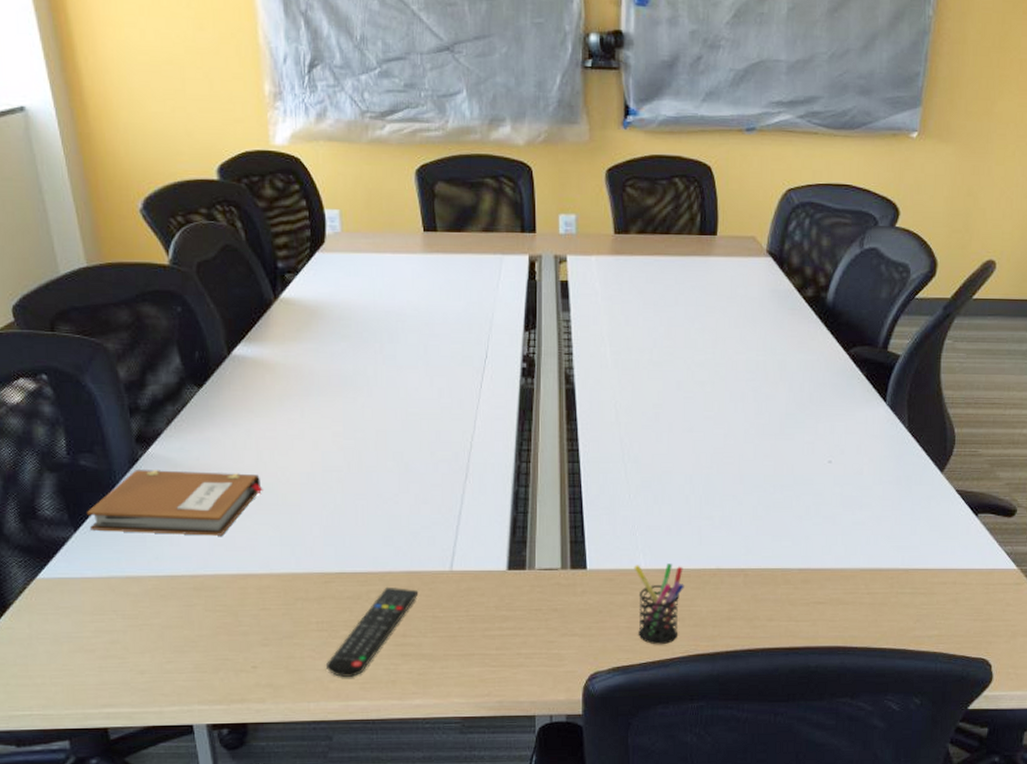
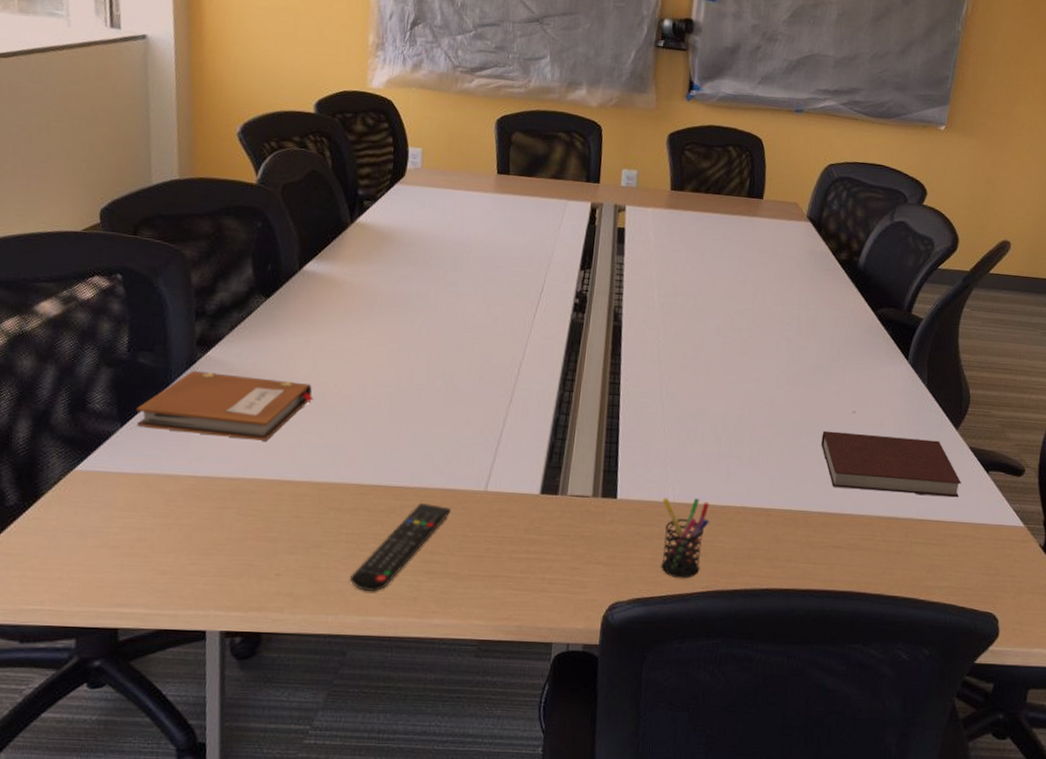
notebook: none [797,484,949,544] -> present [821,430,962,498]

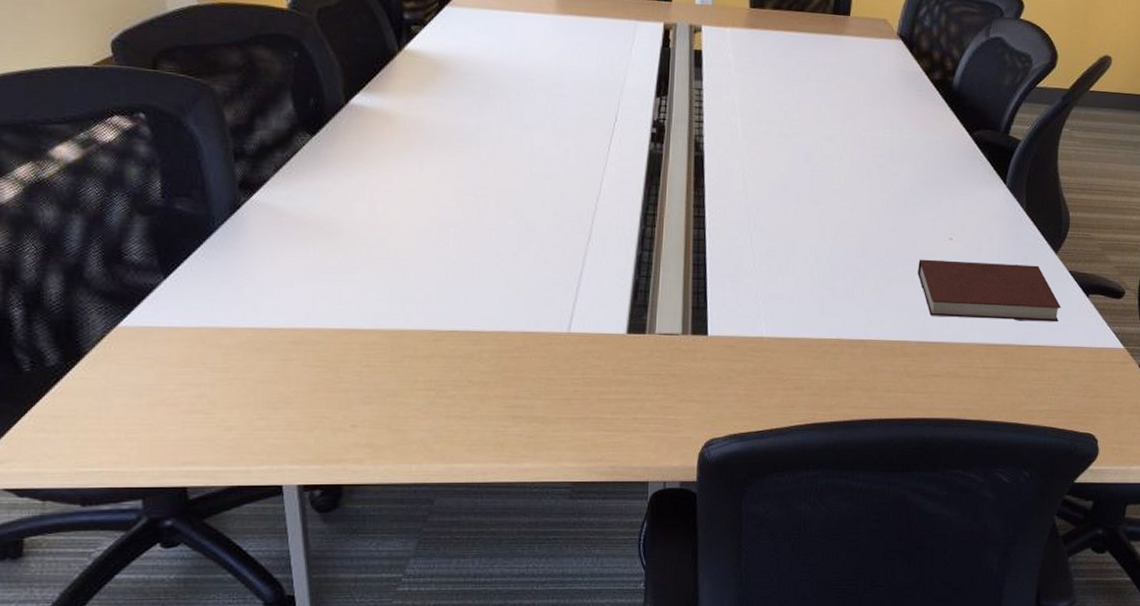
notebook: present [136,371,314,441] -> none [180,217,375,289]
remote control: present [350,502,451,591] -> none [432,346,534,438]
pen holder: present [661,498,710,579] -> none [755,332,805,413]

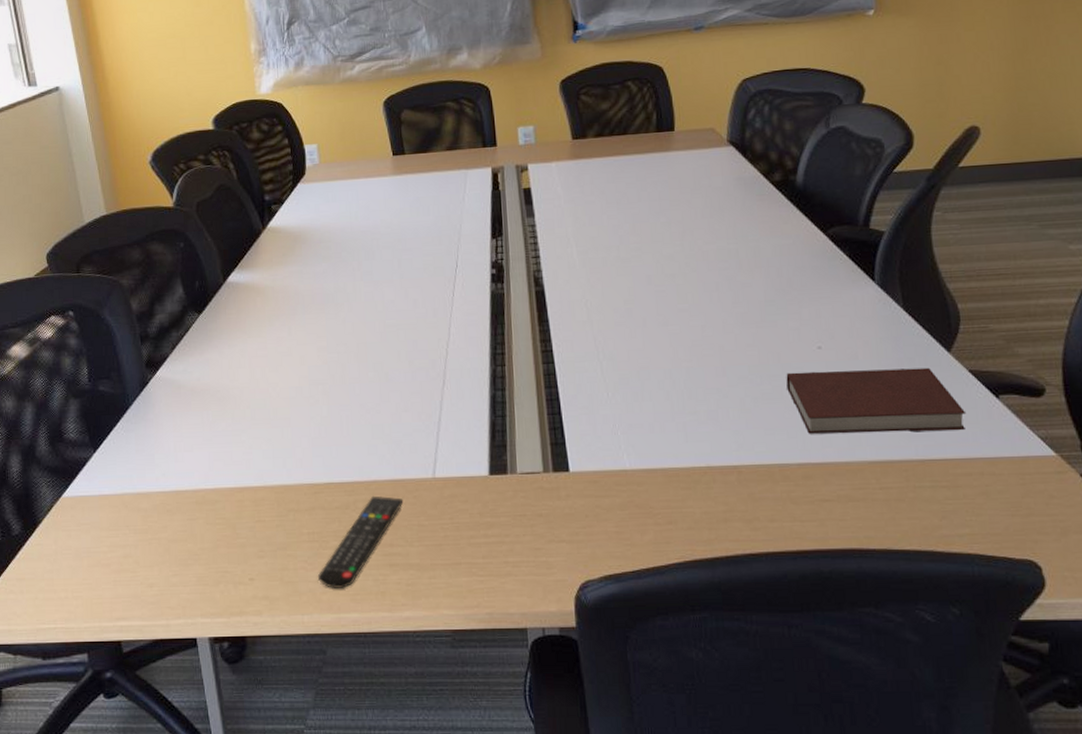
remote control: none [432,346,534,438] -> present [318,495,404,588]

